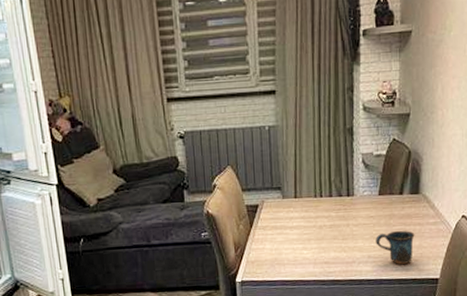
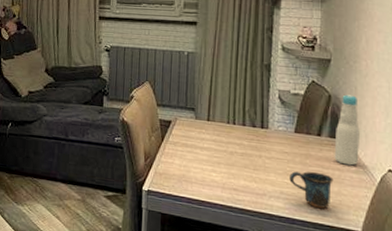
bottle: none [415,148,437,219] -> present [334,94,360,166]

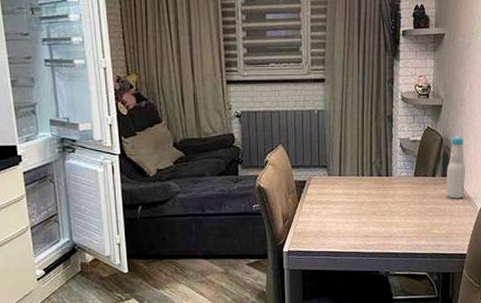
mug: present [289,171,333,209] -> none [411,209,446,240]

